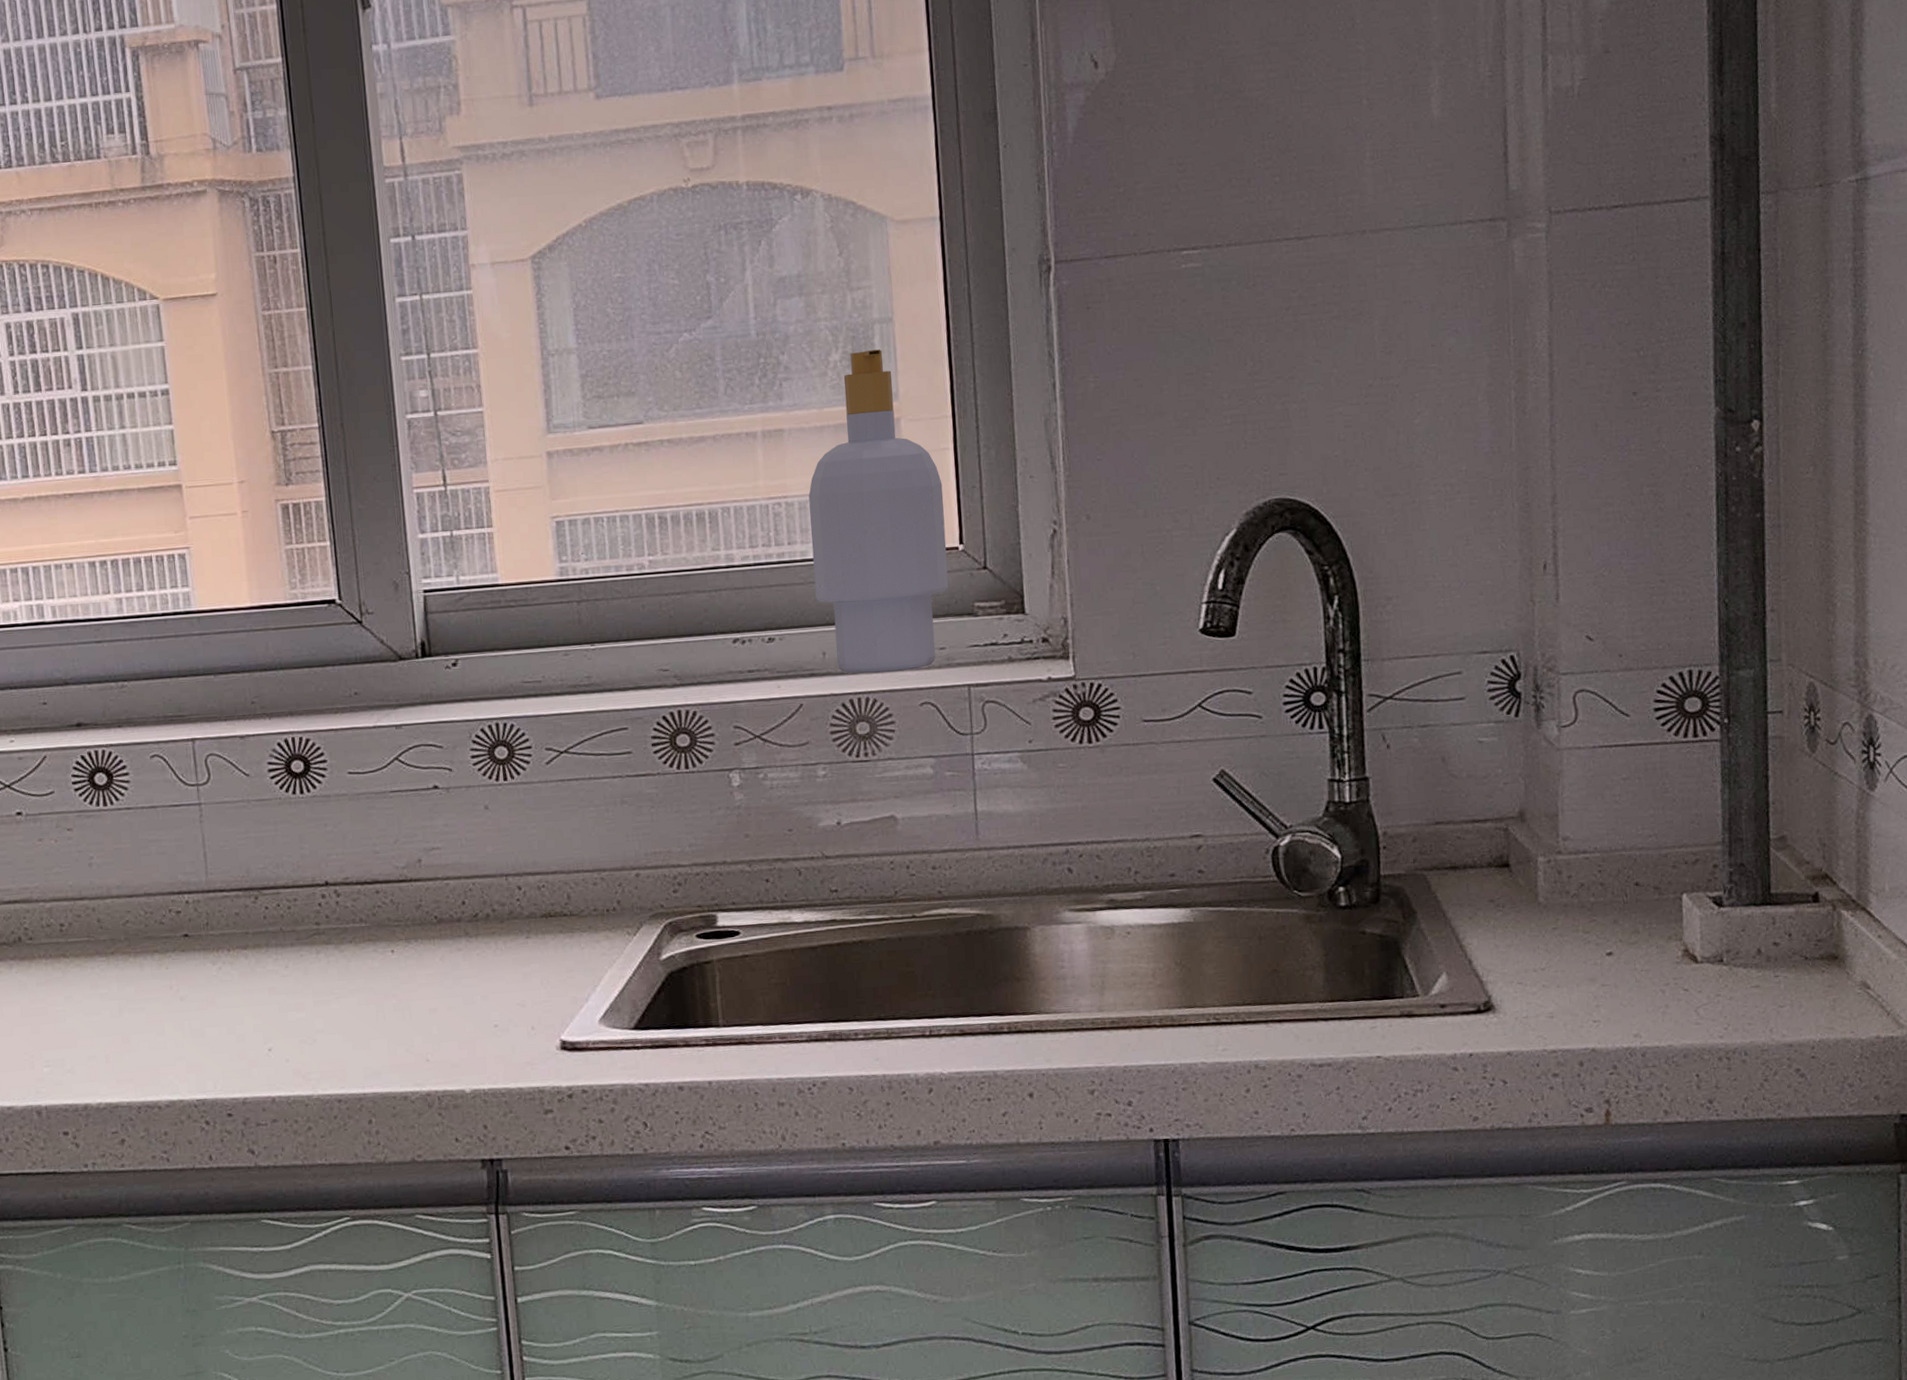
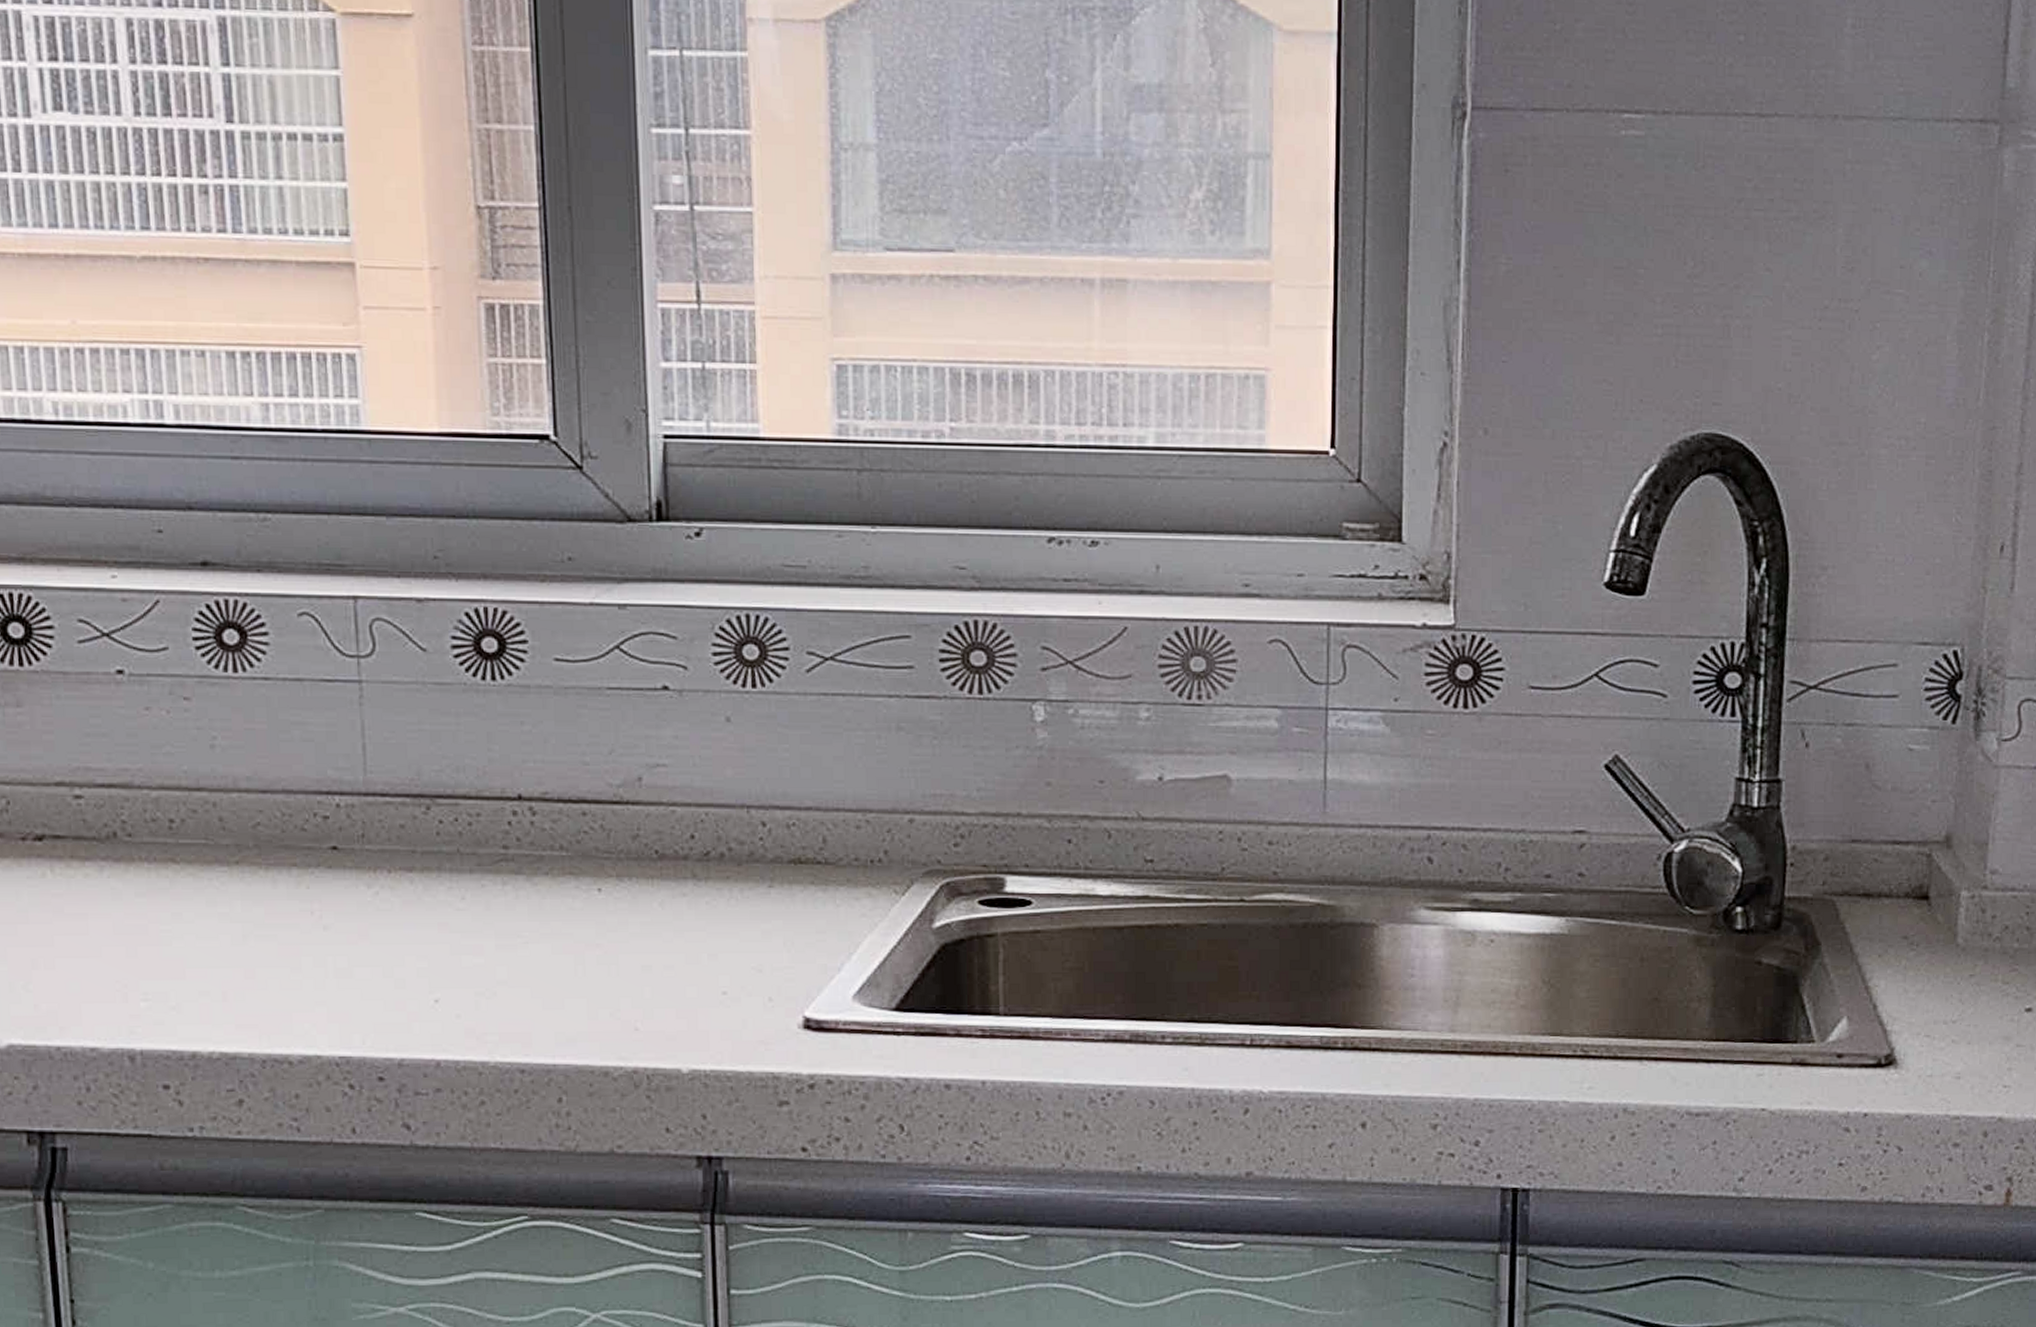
soap bottle: present [808,349,949,674] -> none [1152,191,1316,598]

